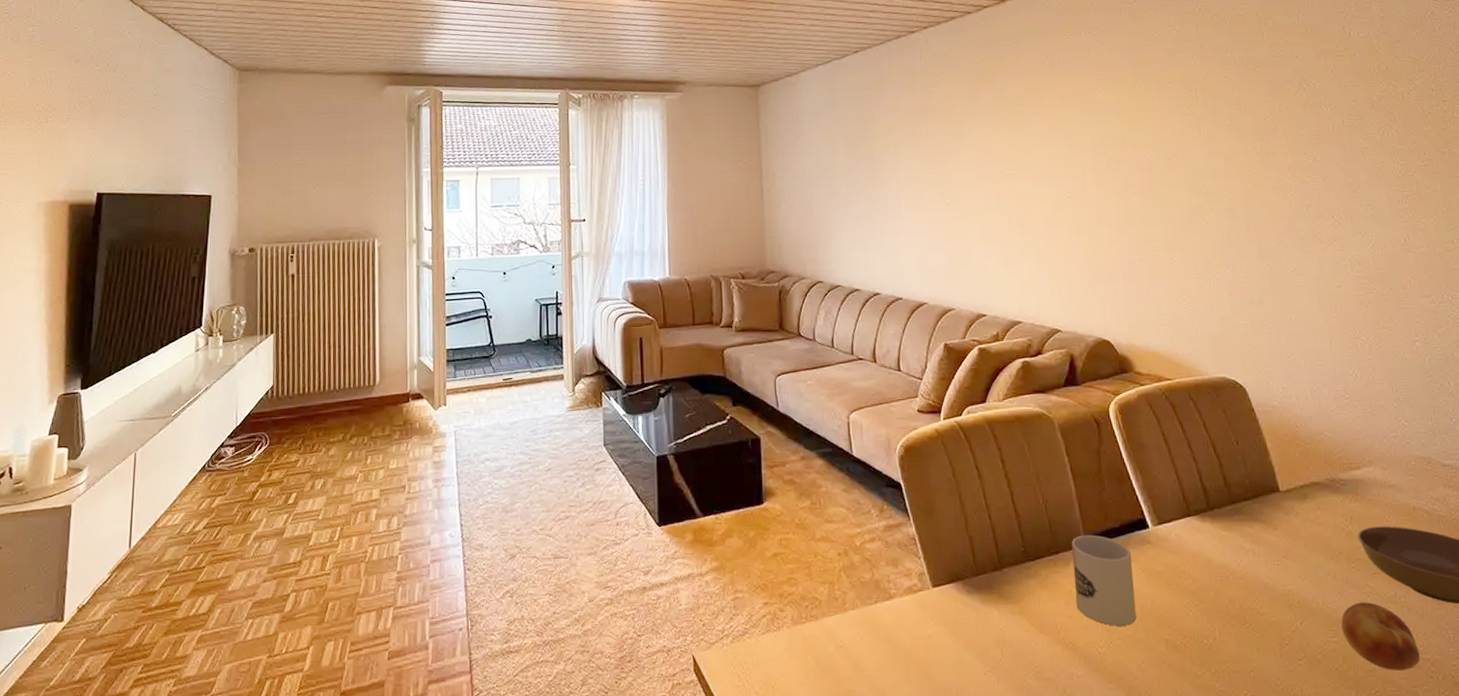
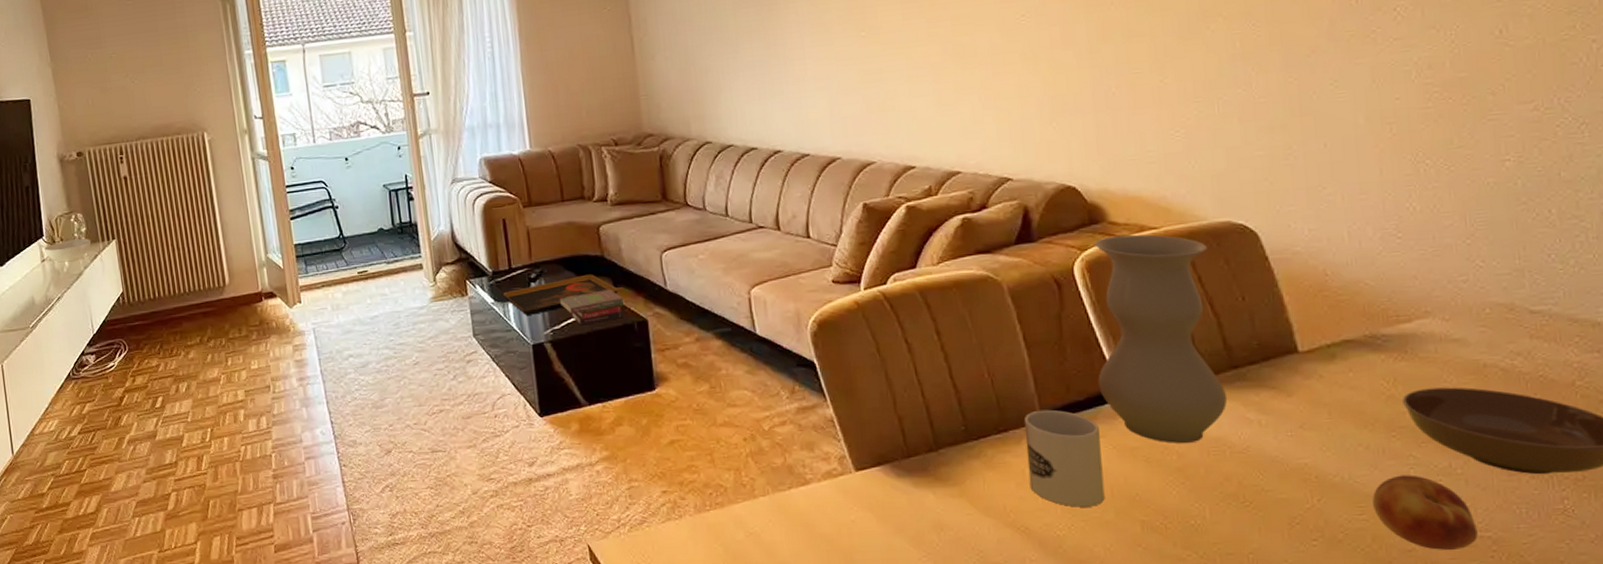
bowl: none [200,331,249,354] -> present [43,238,91,264]
decorative tray: none [634,392,737,428] -> present [503,274,619,315]
books: none [685,408,740,440] -> present [560,289,623,326]
vase: none [1124,383,1229,569] -> present [1094,234,1228,443]

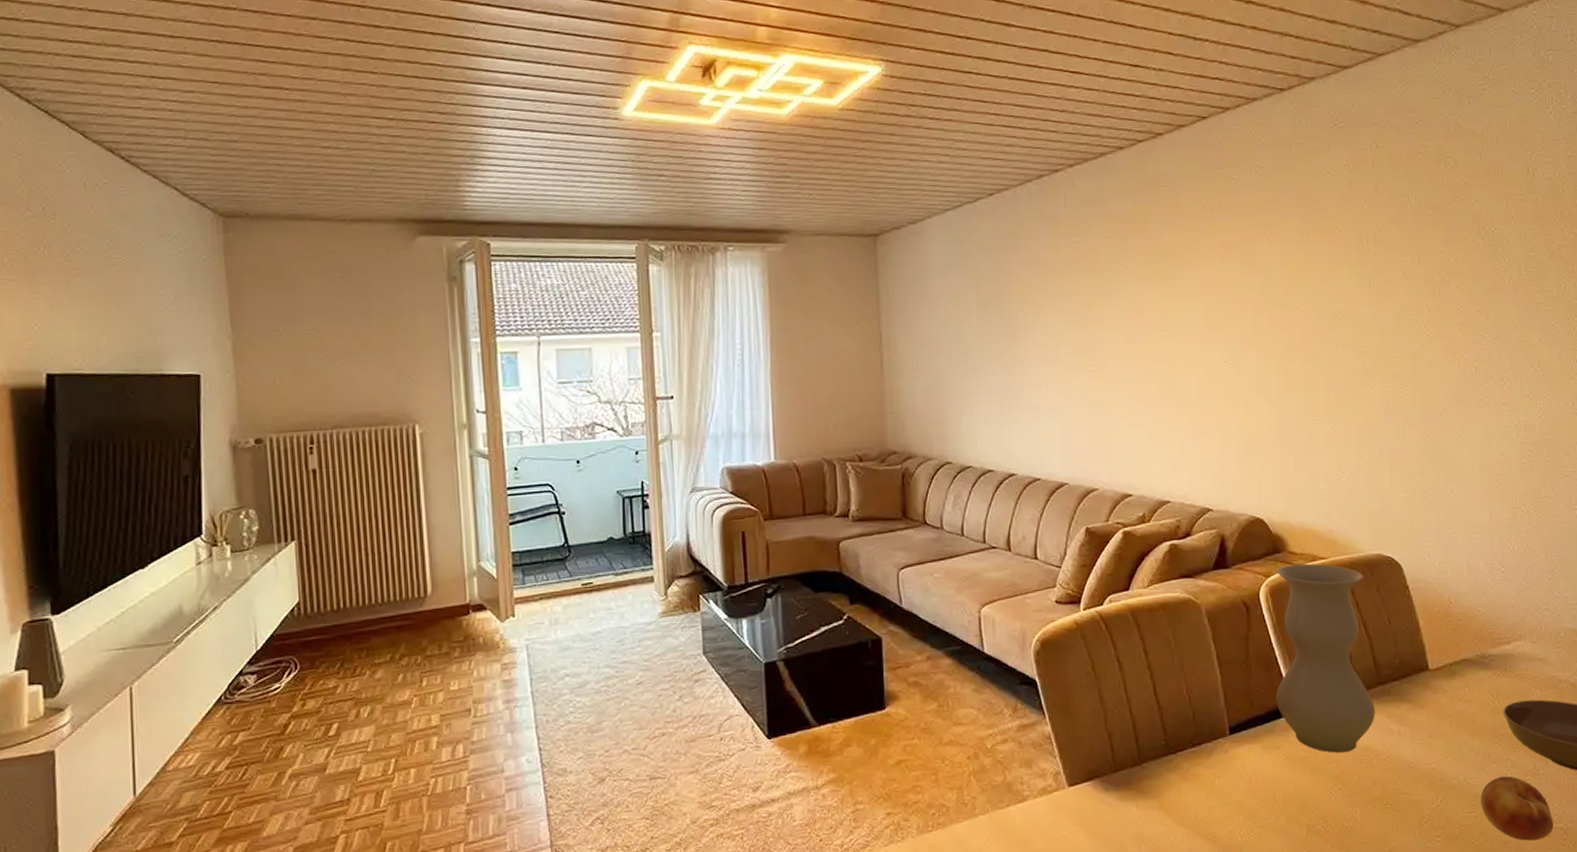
bowl: present [43,238,91,264] -> none [201,539,264,567]
decorative tray: present [503,274,619,315] -> none [737,590,855,632]
books: present [560,289,623,326] -> none [796,606,859,643]
mug: present [1023,409,1105,507] -> none [1214,723,1279,815]

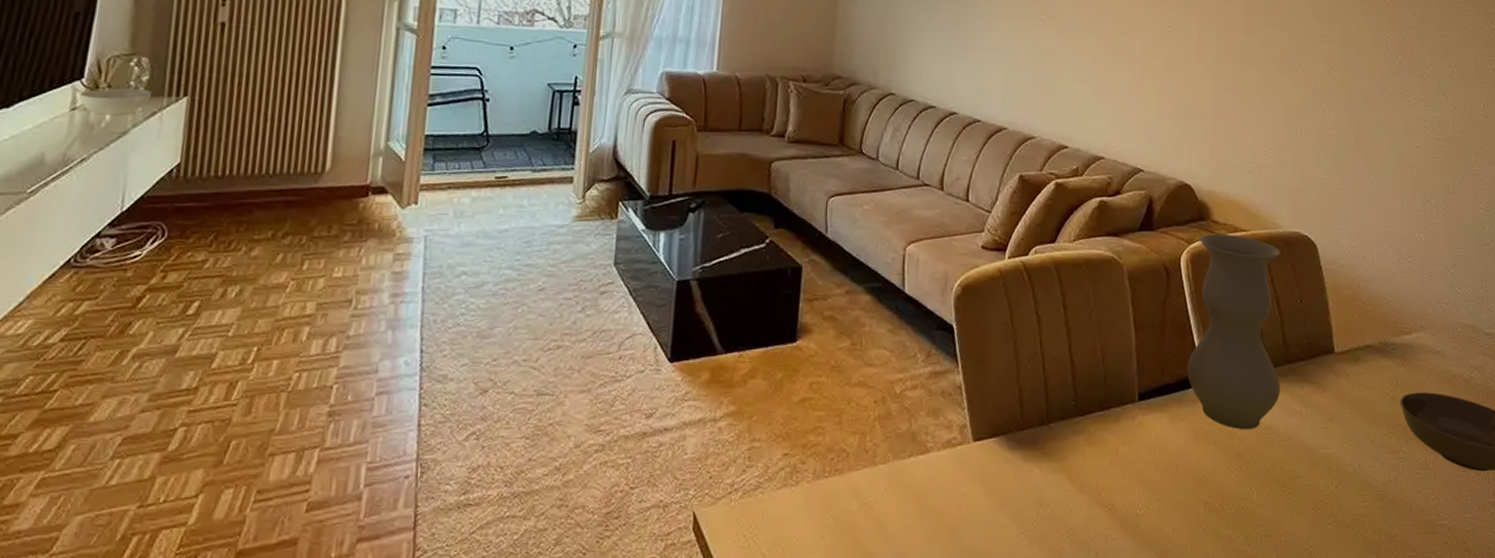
bowl: none [201,539,264,567] -> present [78,88,153,117]
fruit: present [1480,776,1554,841] -> none [1372,467,1439,536]

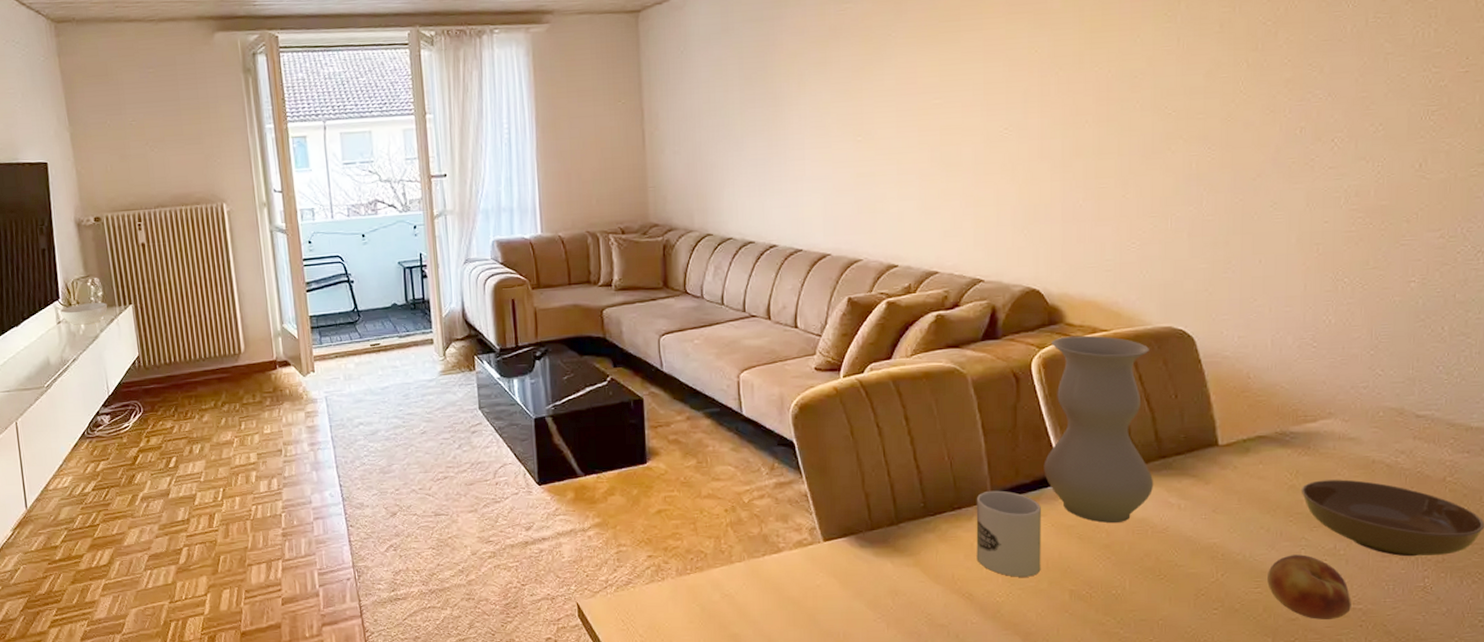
mug: none [1120,390,1182,487] -> present [976,490,1041,577]
fruit: none [1372,467,1439,536] -> present [1267,554,1351,619]

